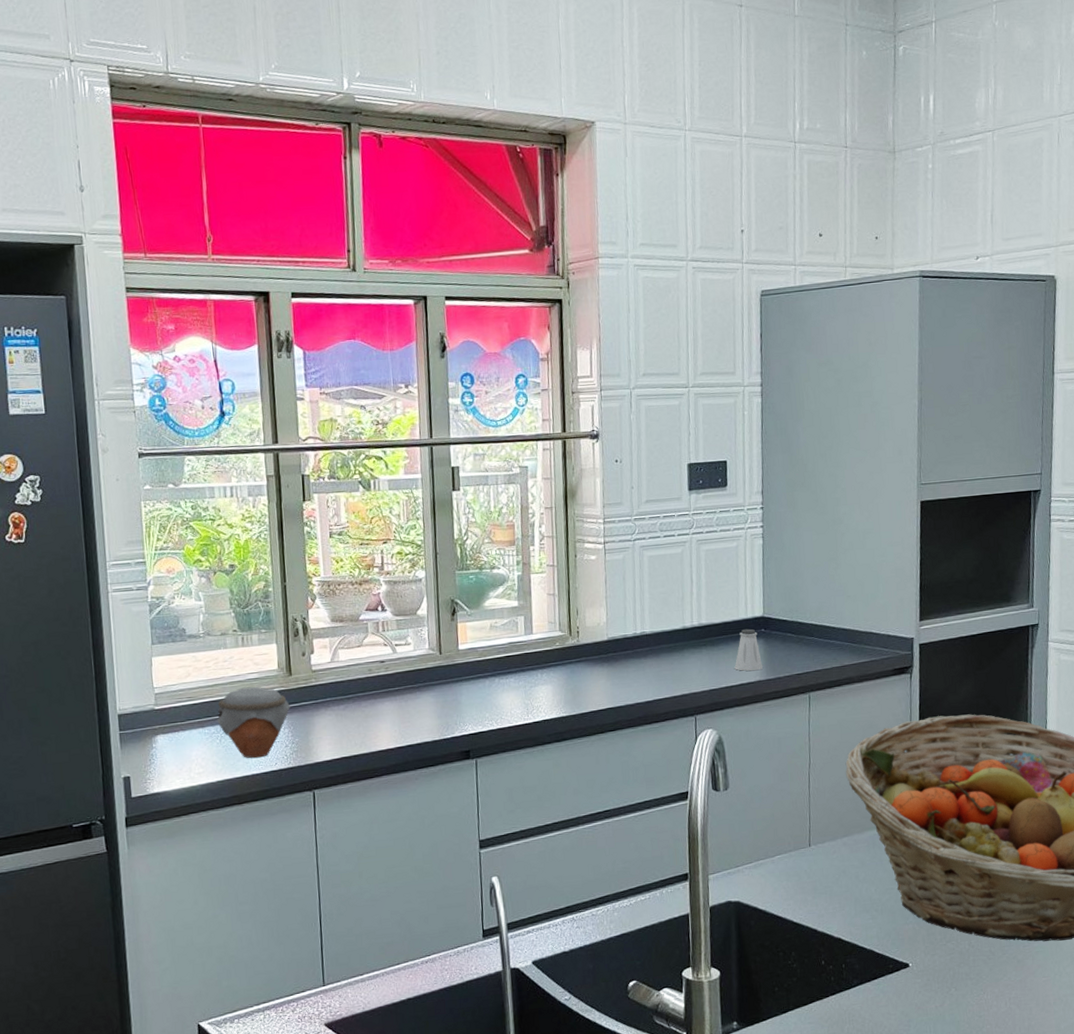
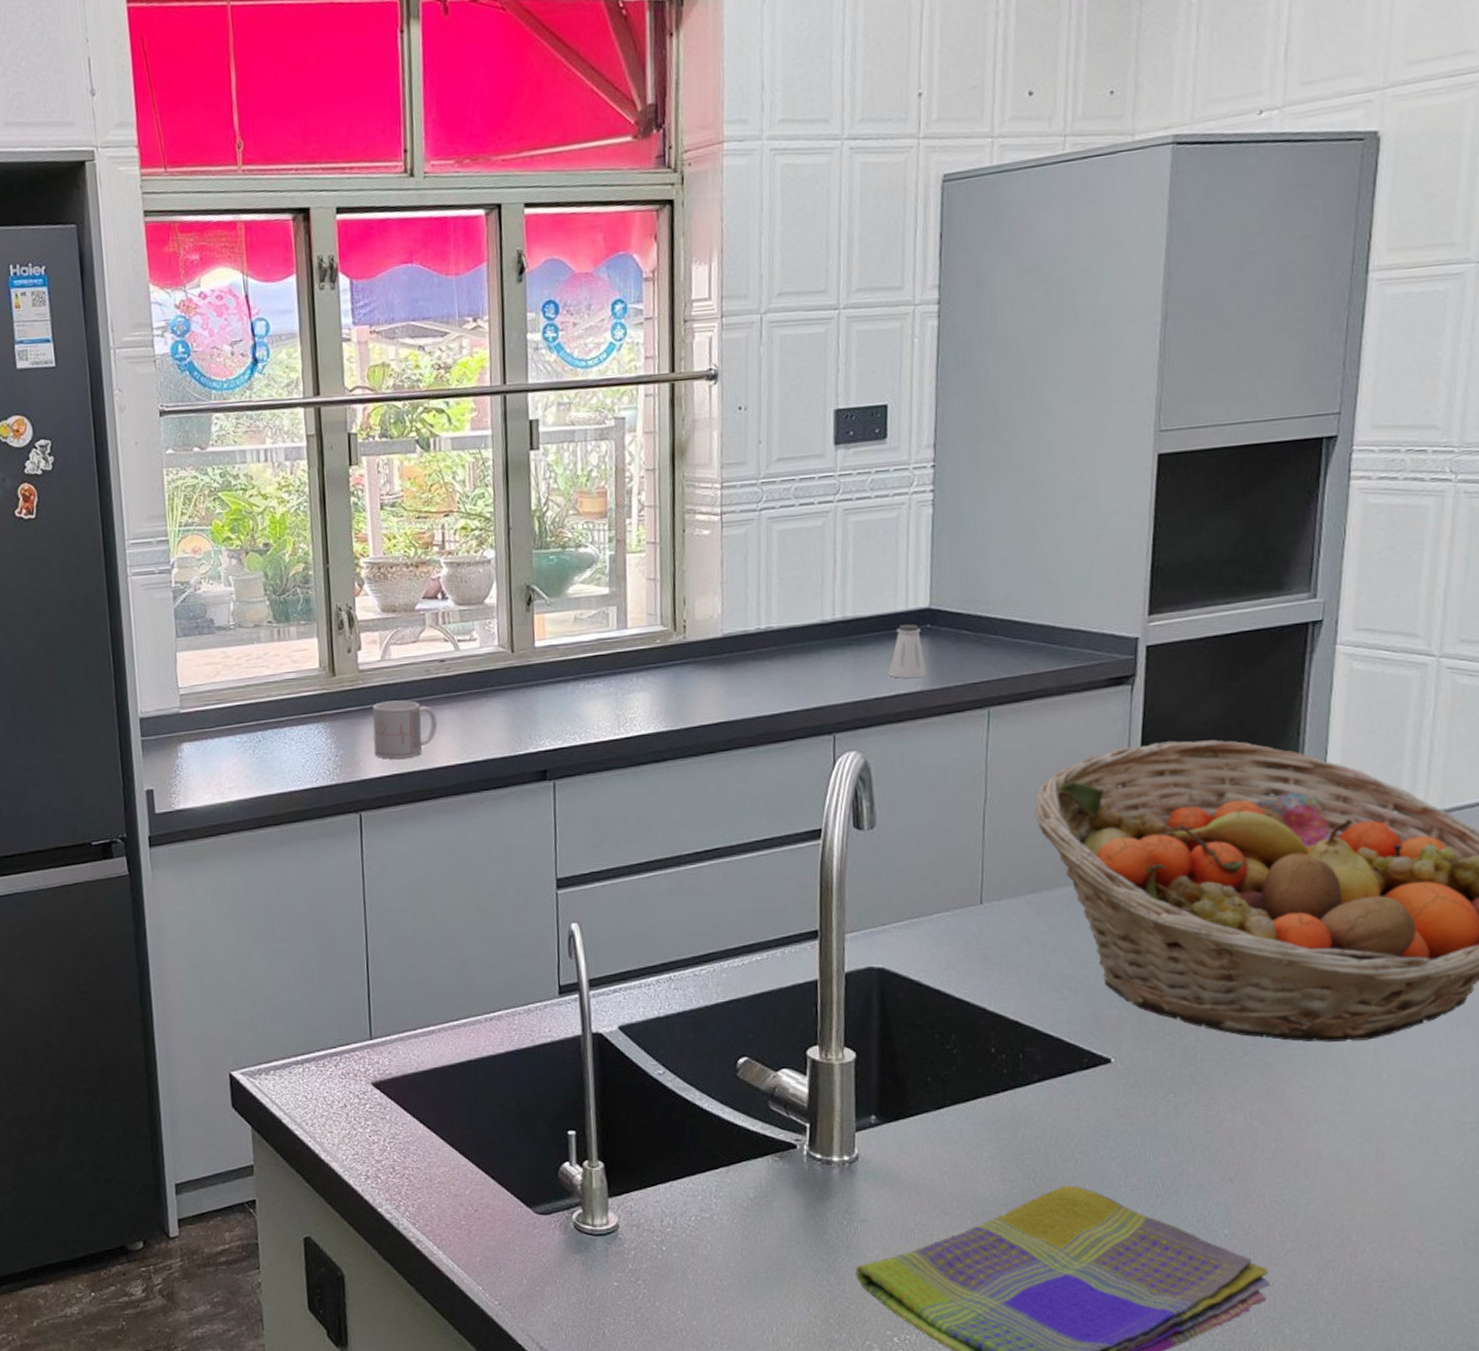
jar: present [216,686,291,759] -> none [249,688,335,773]
mug: none [324,695,379,745] -> present [372,700,438,759]

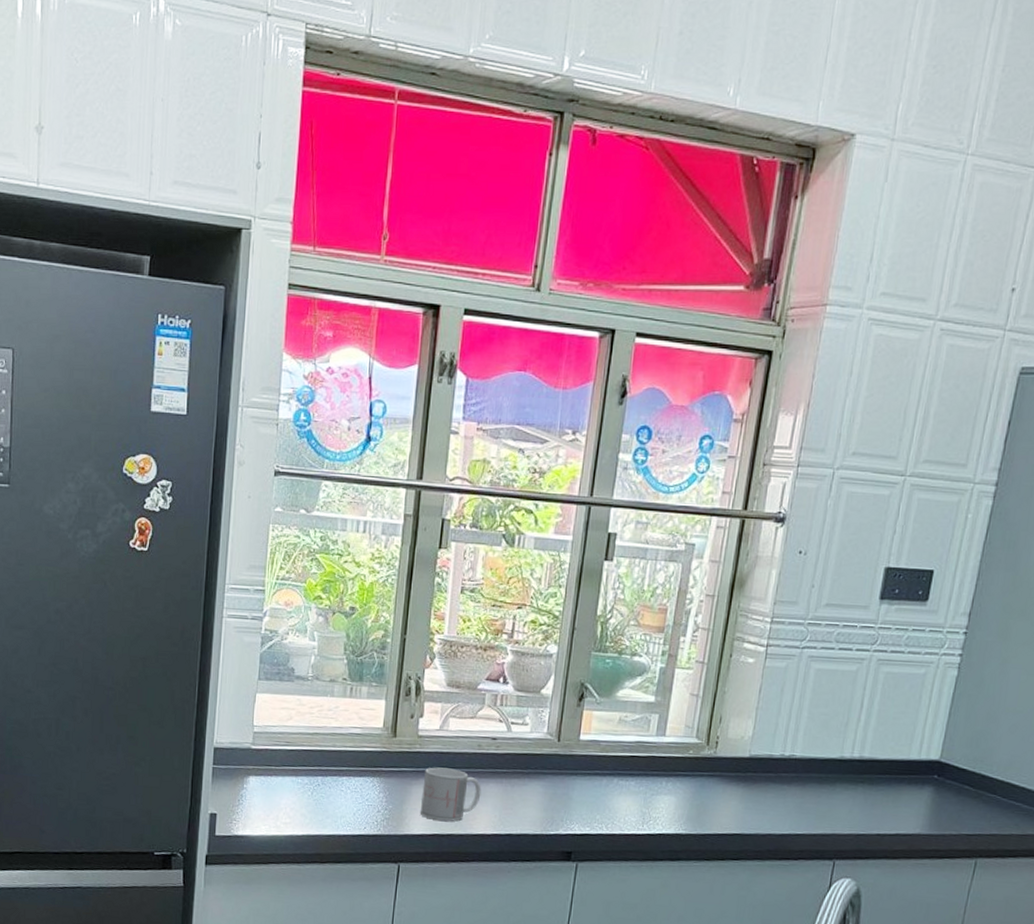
saltshaker: present [888,624,926,679] -> none [892,771,928,823]

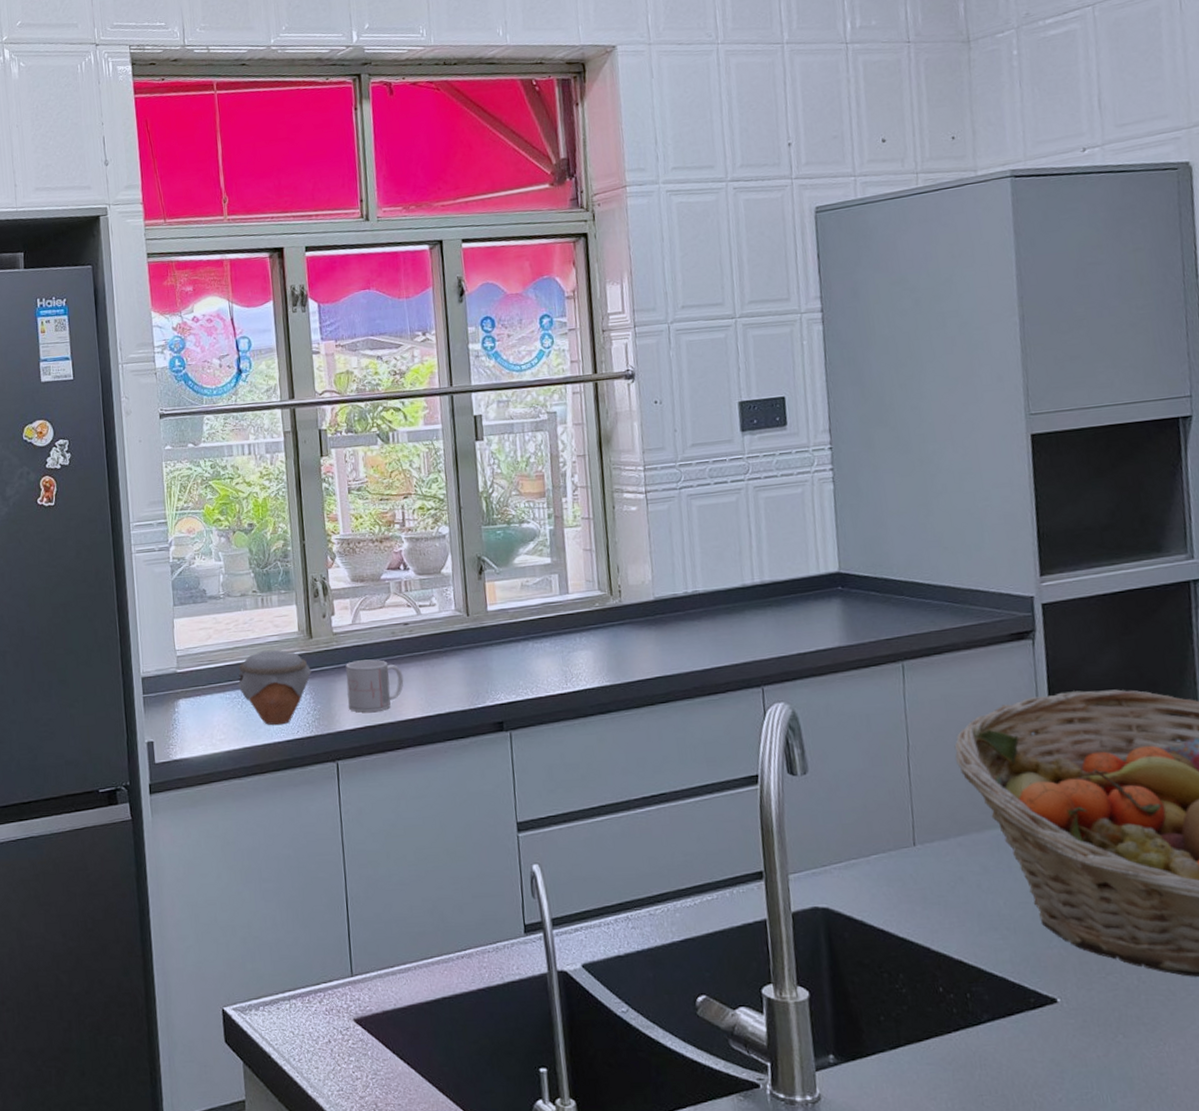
jar: none [311,741,390,819] -> present [237,649,312,726]

